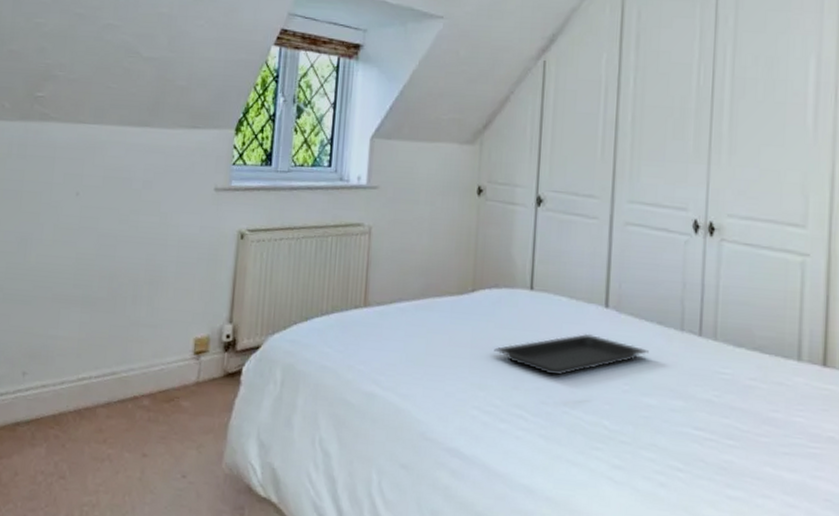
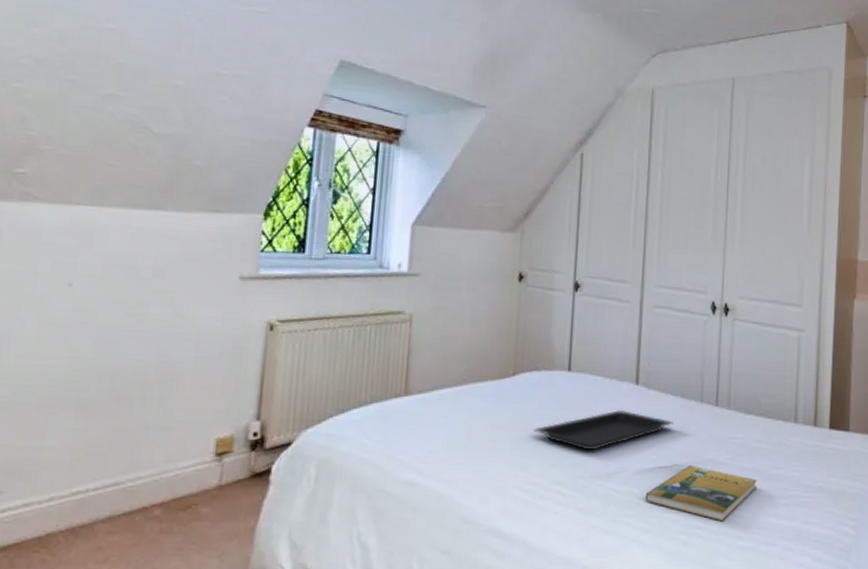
booklet: none [616,399,750,466] -> present [645,464,757,522]

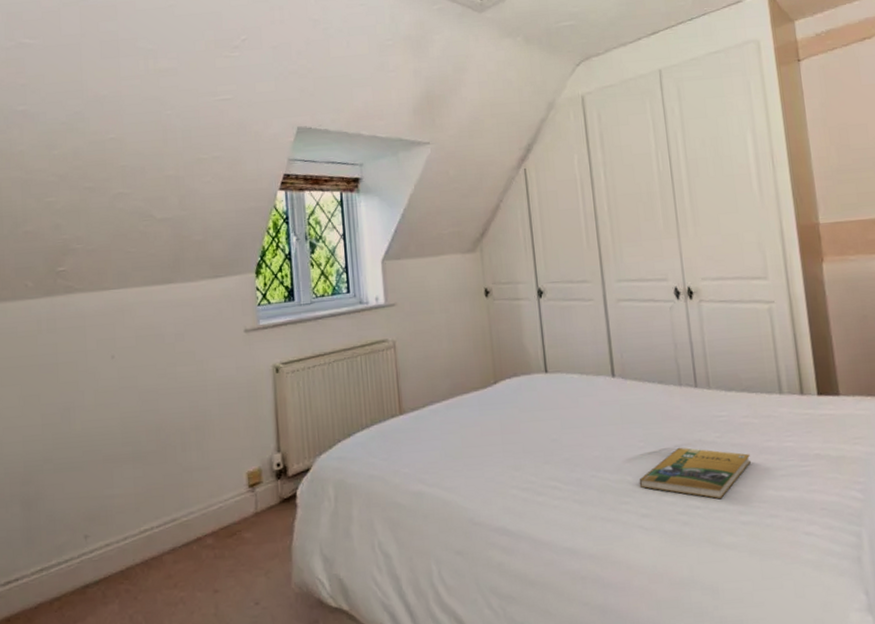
serving tray: present [534,409,673,451] -> none [522,402,655,446]

